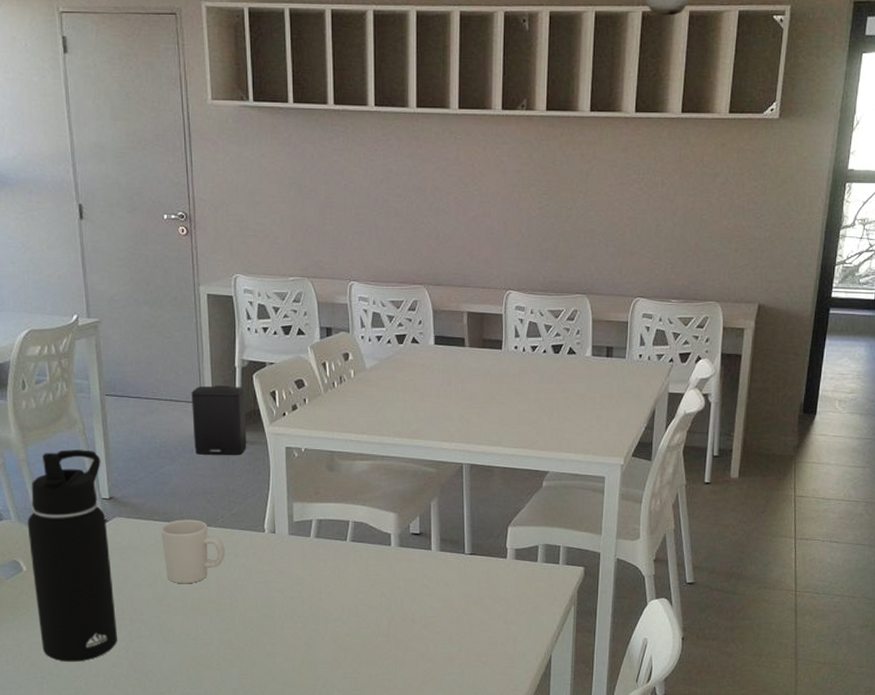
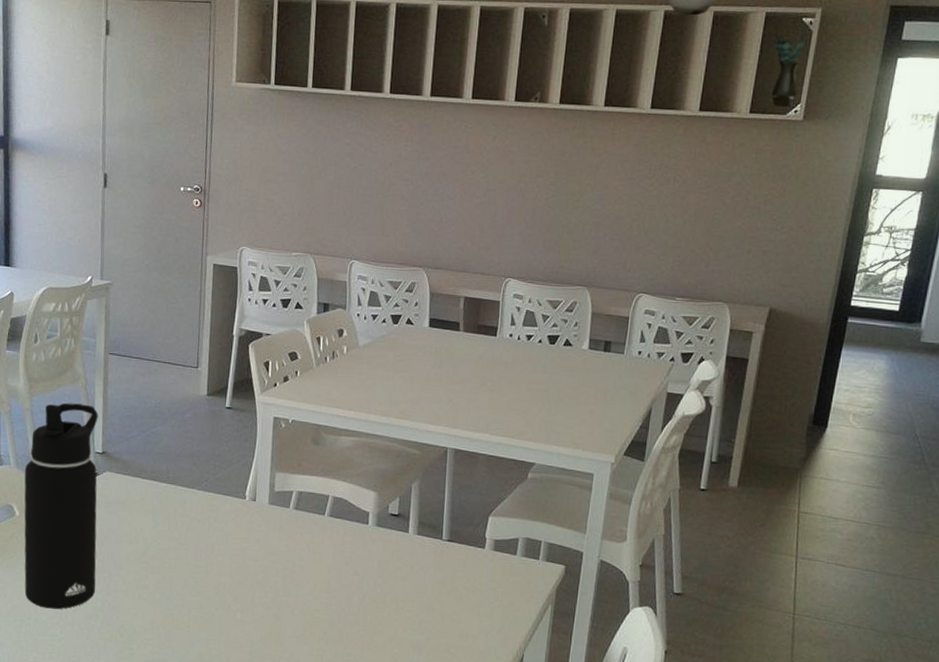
mug: present [160,519,225,584] -> none [146,479,206,544]
pedal bin: present [191,385,247,455] -> none [187,352,240,421]
vase: none [747,33,776,106] -> present [771,34,805,108]

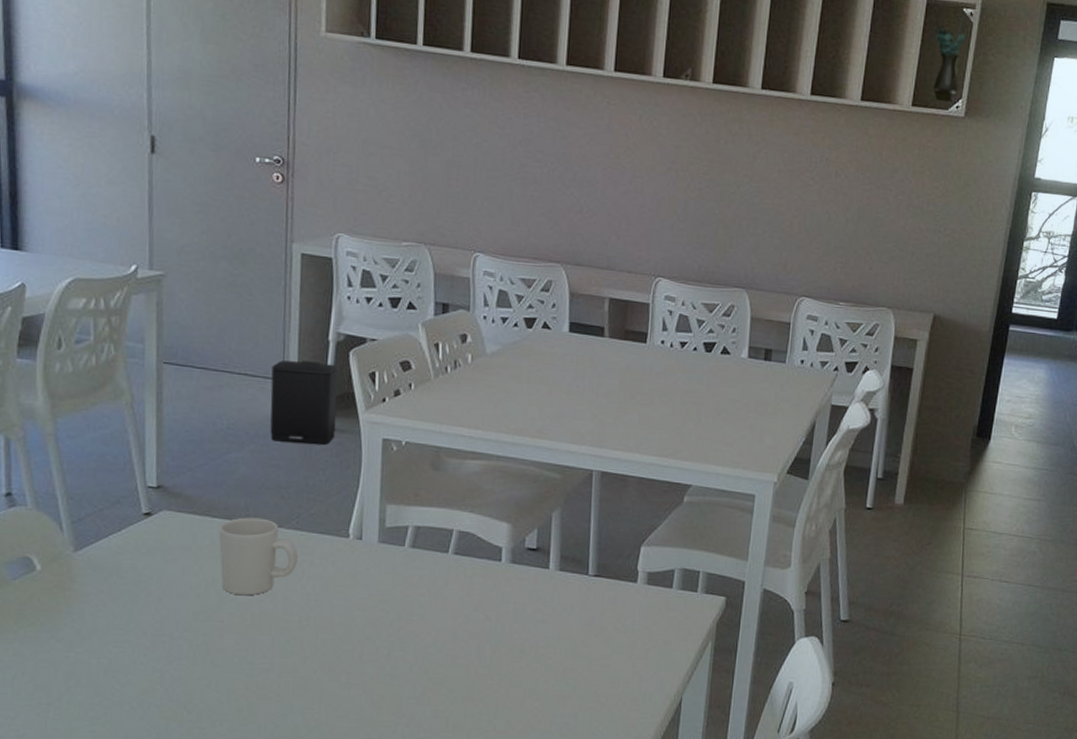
water bottle: present [24,402,98,609] -> none [47,425,152,686]
mug: none [146,479,206,544] -> present [218,517,298,596]
pedal bin: none [187,352,240,421] -> present [270,360,338,444]

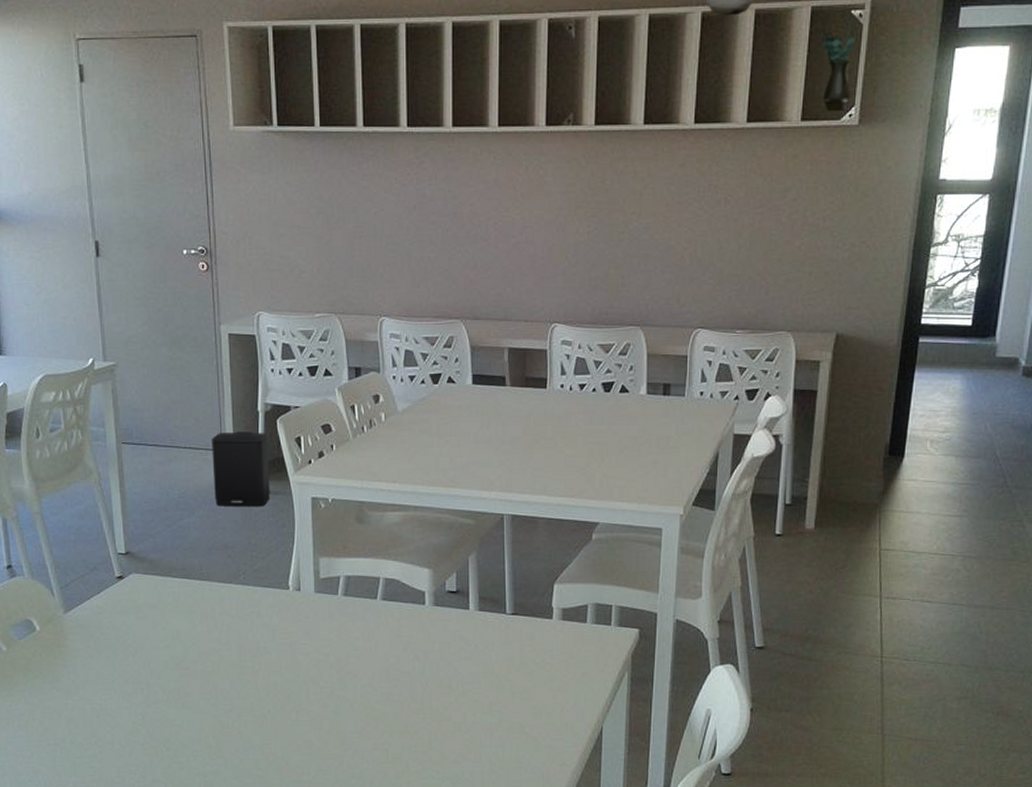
mug: present [218,517,298,596] -> none [178,576,247,646]

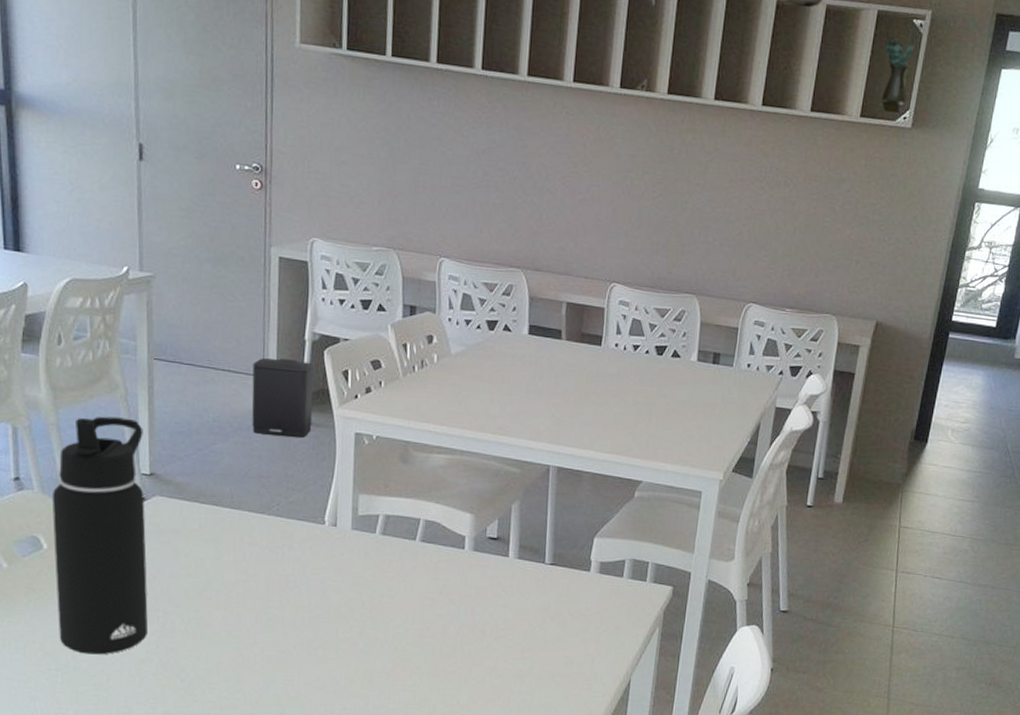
water bottle: none [40,501,133,728] -> present [52,416,148,655]

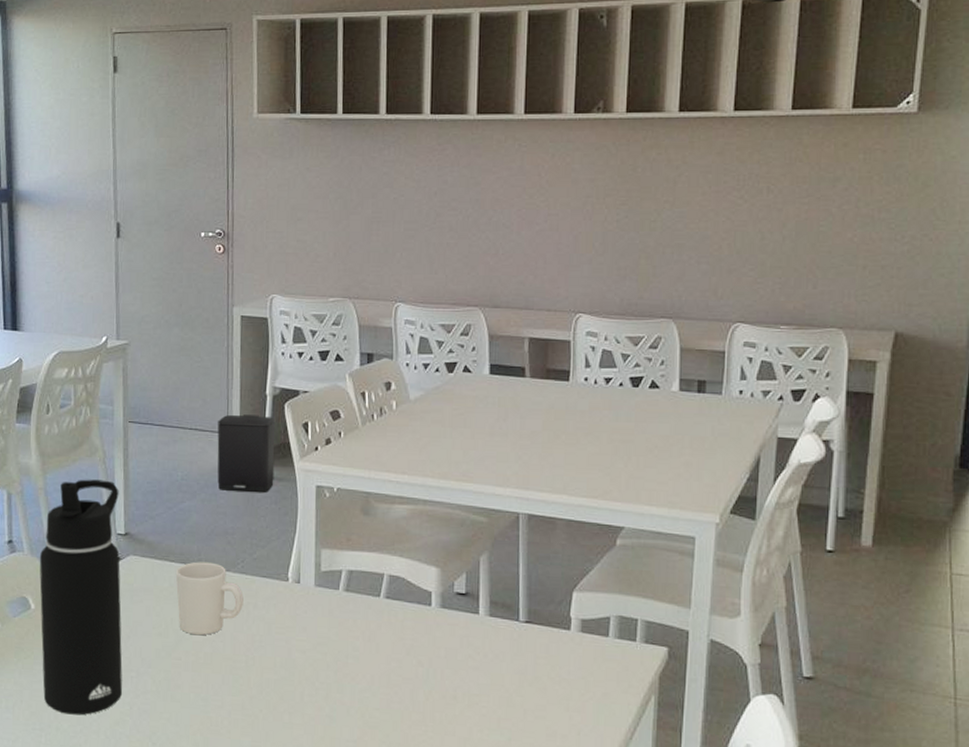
mug: none [206,504,278,576] -> present [175,561,244,636]
vase: present [881,35,915,114] -> none [874,17,912,99]

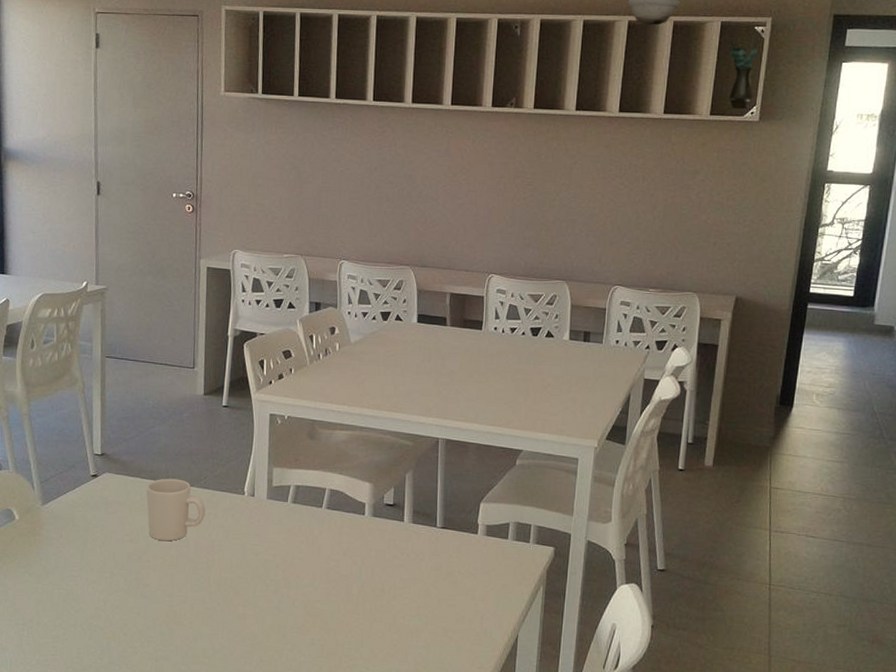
water bottle: present [39,479,123,715] -> none [23,406,98,611]
pedal bin: present [217,414,275,492] -> none [184,352,235,419]
vase: none [874,17,912,99] -> present [729,42,757,110]

